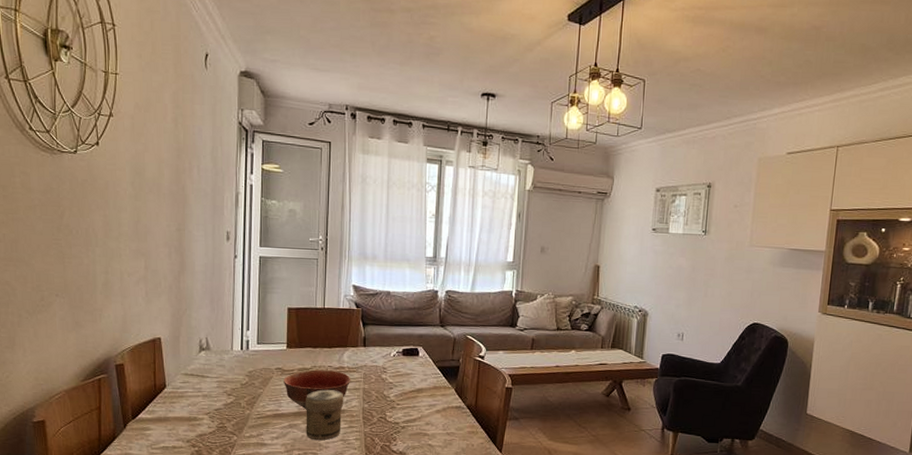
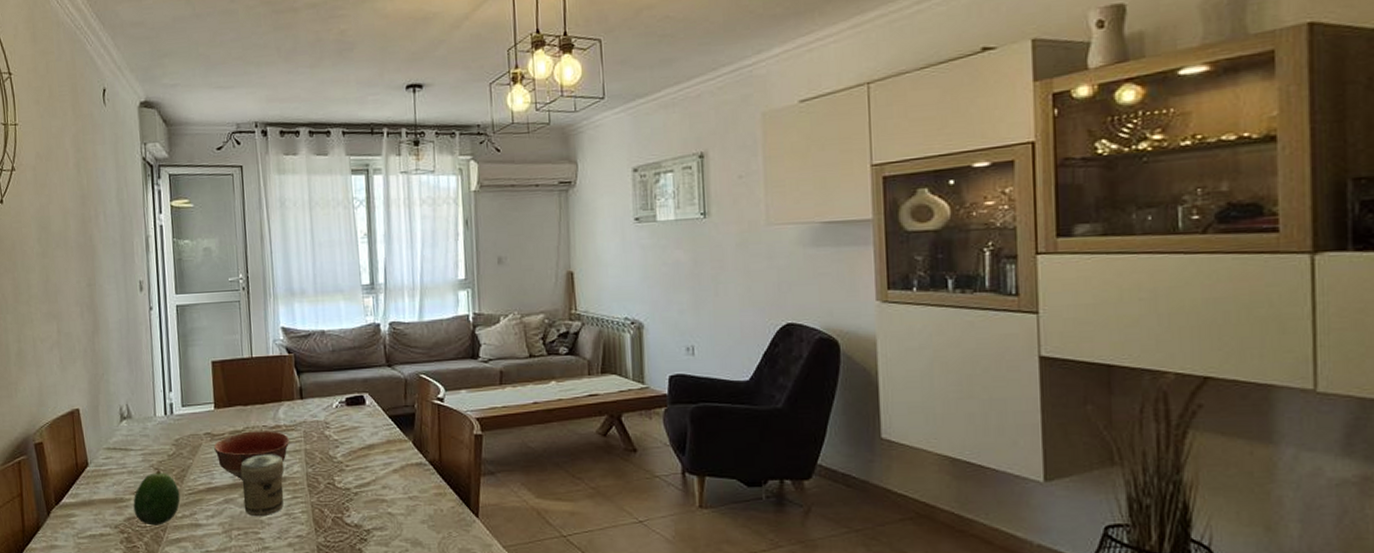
fruit: none [205,396,249,443] -> present [133,470,180,526]

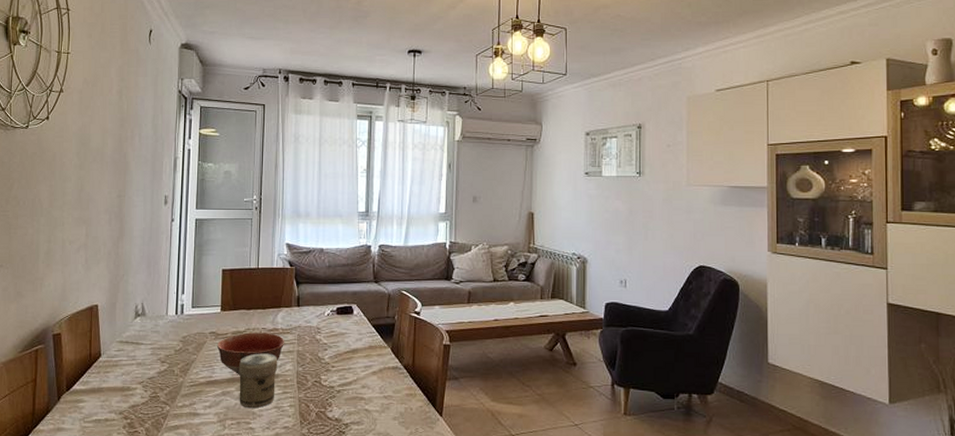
fruit: present [133,470,180,526] -> none [138,363,182,413]

